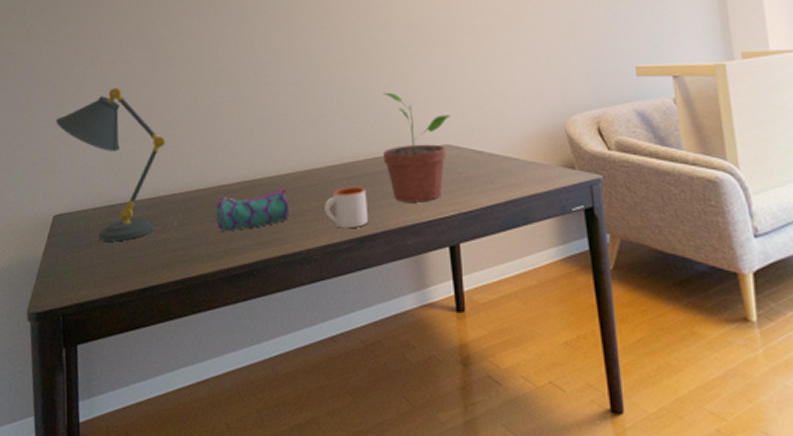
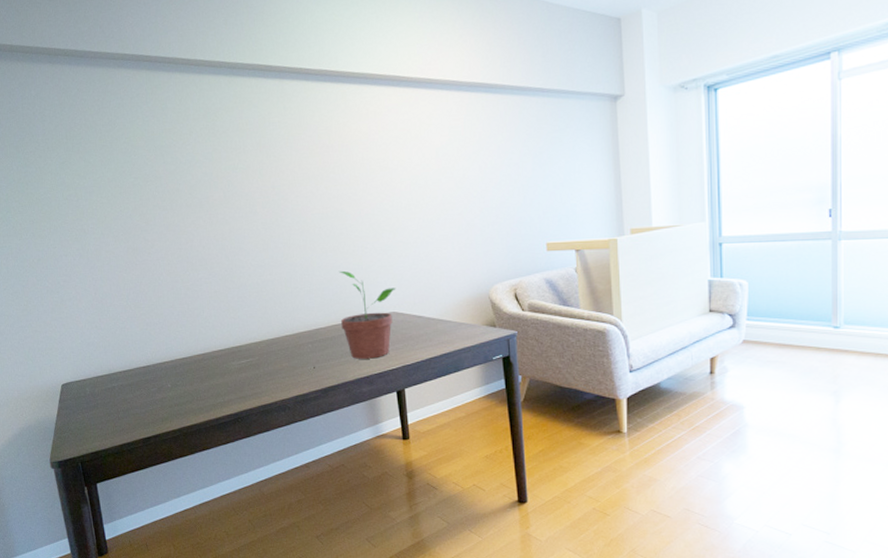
desk lamp: present [56,88,167,242] -> none [52,275,155,403]
pencil case: present [215,189,289,232] -> none [202,353,265,390]
mug: present [324,186,369,229] -> none [294,348,331,382]

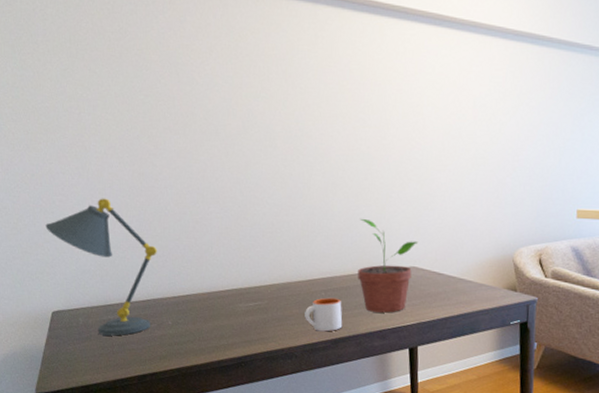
desk lamp: none [52,275,155,403] -> present [45,198,158,336]
mug: none [294,348,331,382] -> present [304,297,343,332]

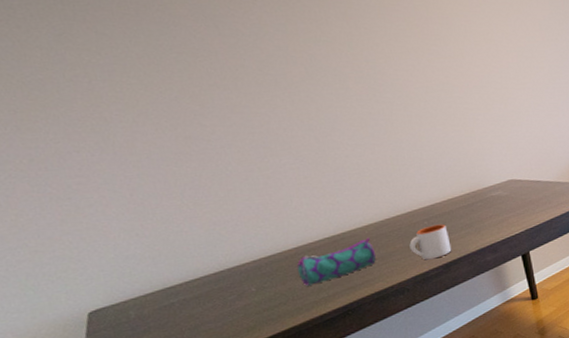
desk lamp: present [45,198,158,336] -> none [61,170,229,324]
pencil case: none [206,297,273,331] -> present [296,238,376,286]
potted plant: present [358,218,419,313] -> none [451,143,512,230]

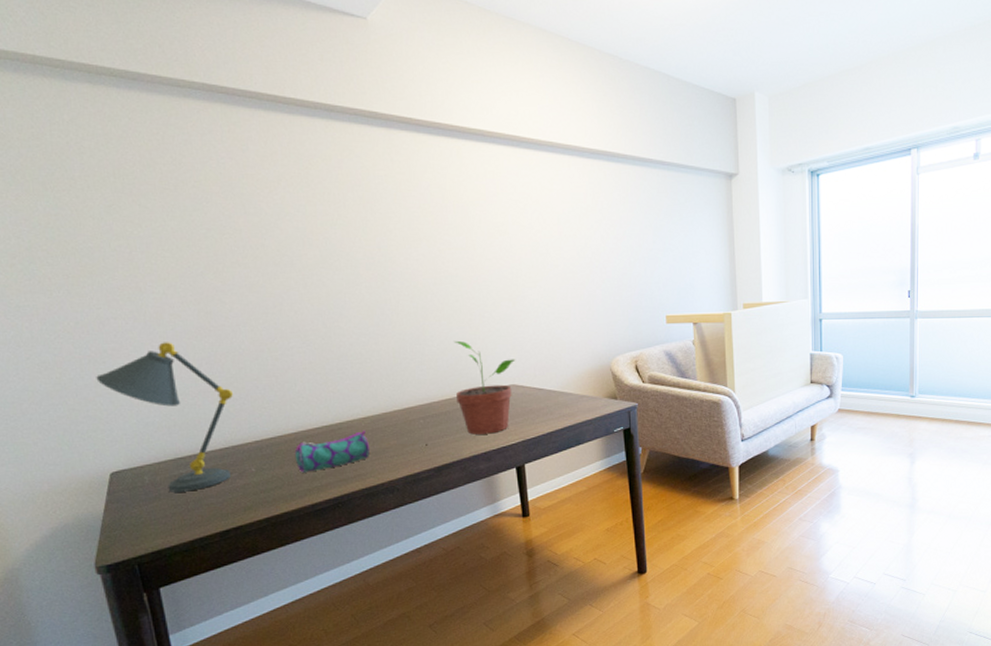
desk lamp: none [61,170,229,324] -> present [96,342,234,492]
mug: present [409,224,452,260] -> none [403,424,445,461]
potted plant: none [451,143,512,230] -> present [454,340,516,435]

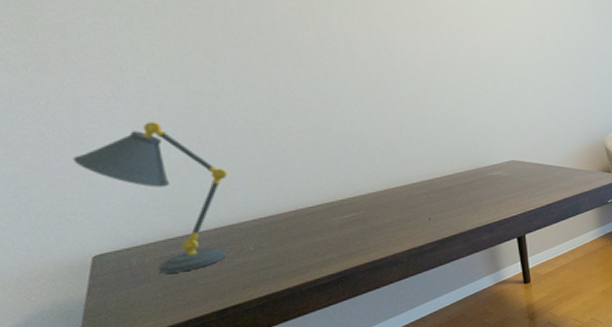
pencil case: present [294,431,369,473] -> none [294,207,372,250]
potted plant: present [454,340,516,435] -> none [455,119,516,208]

